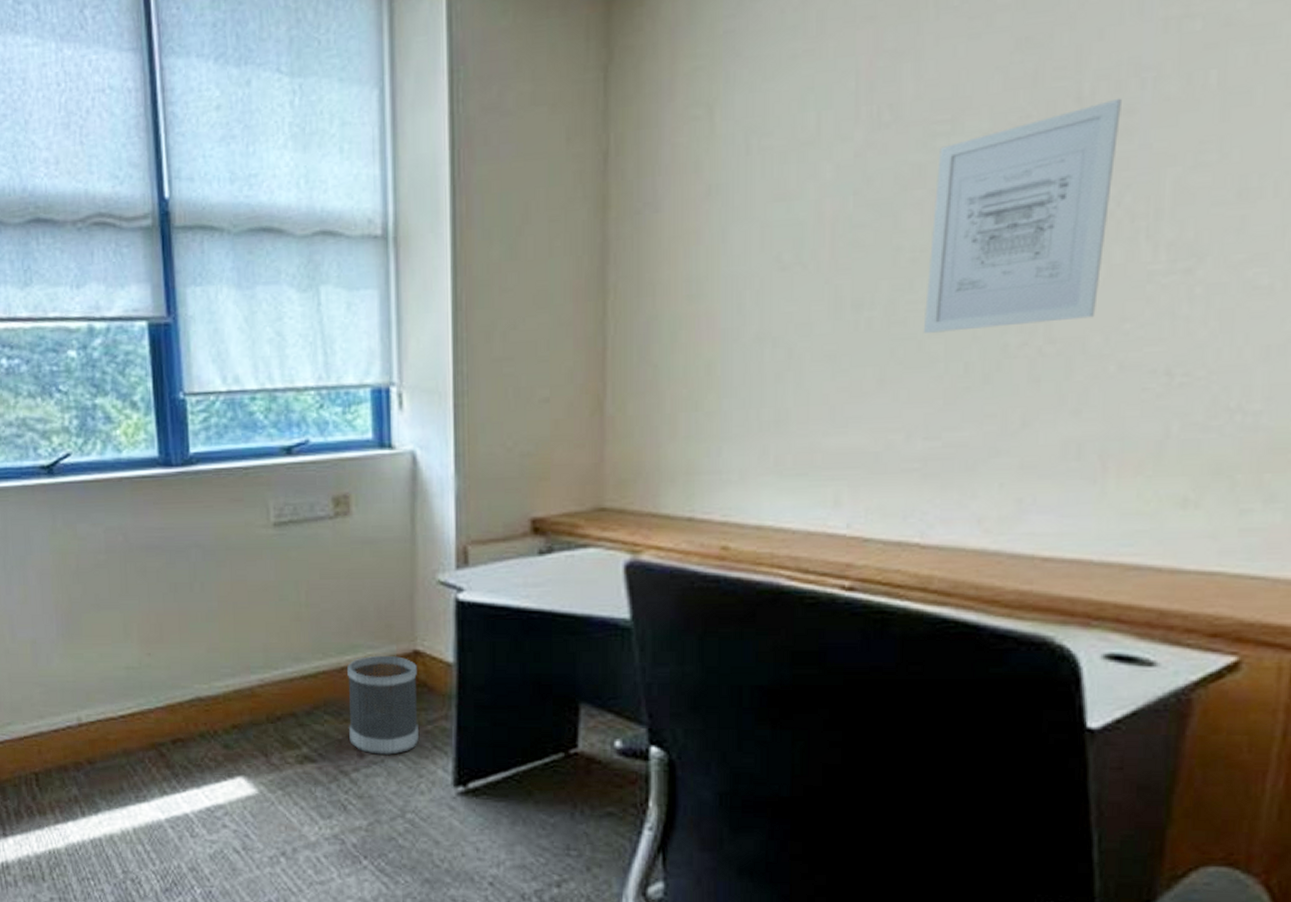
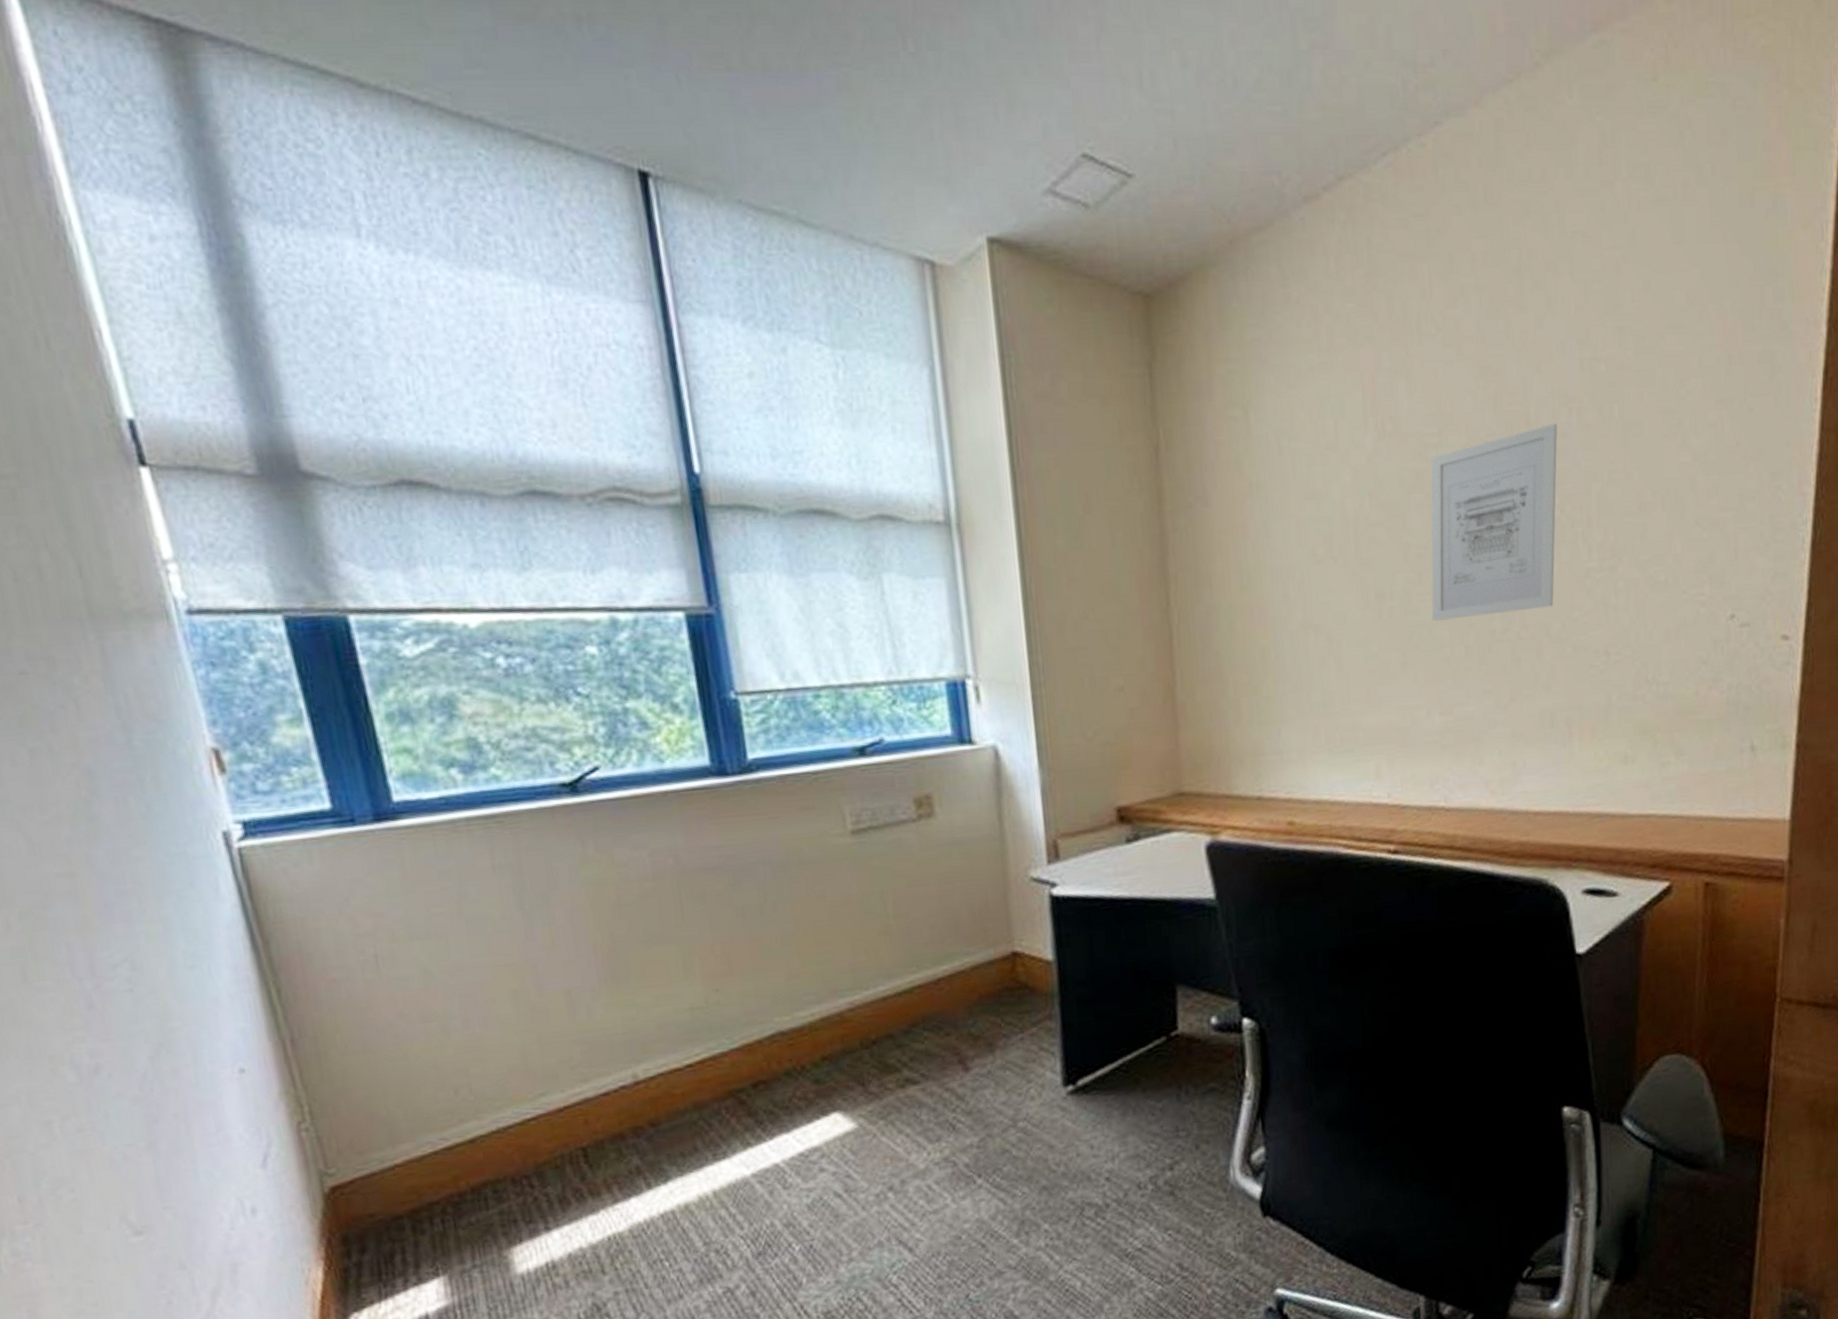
wastebasket: present [347,655,419,755] -> none [944,960,1025,1066]

